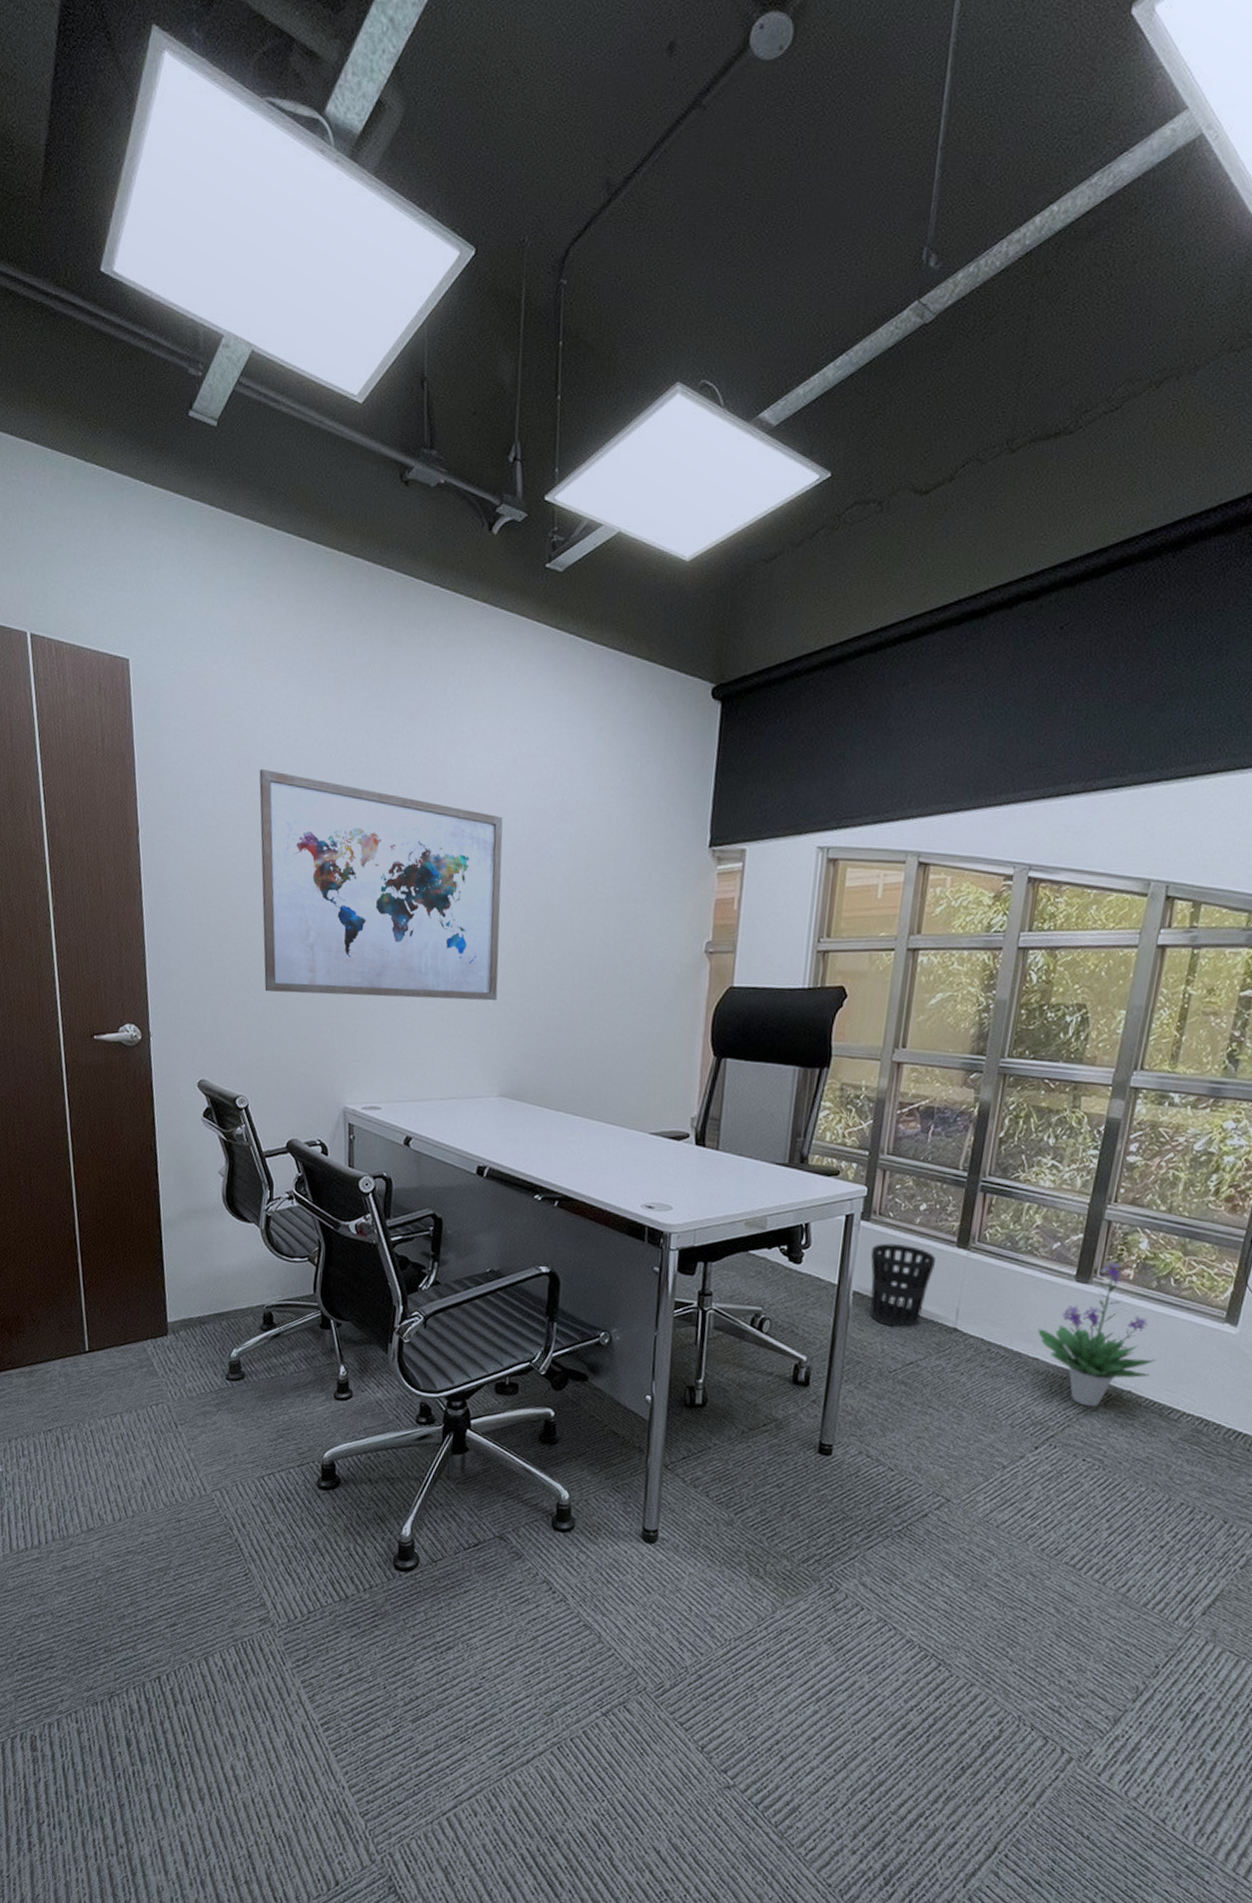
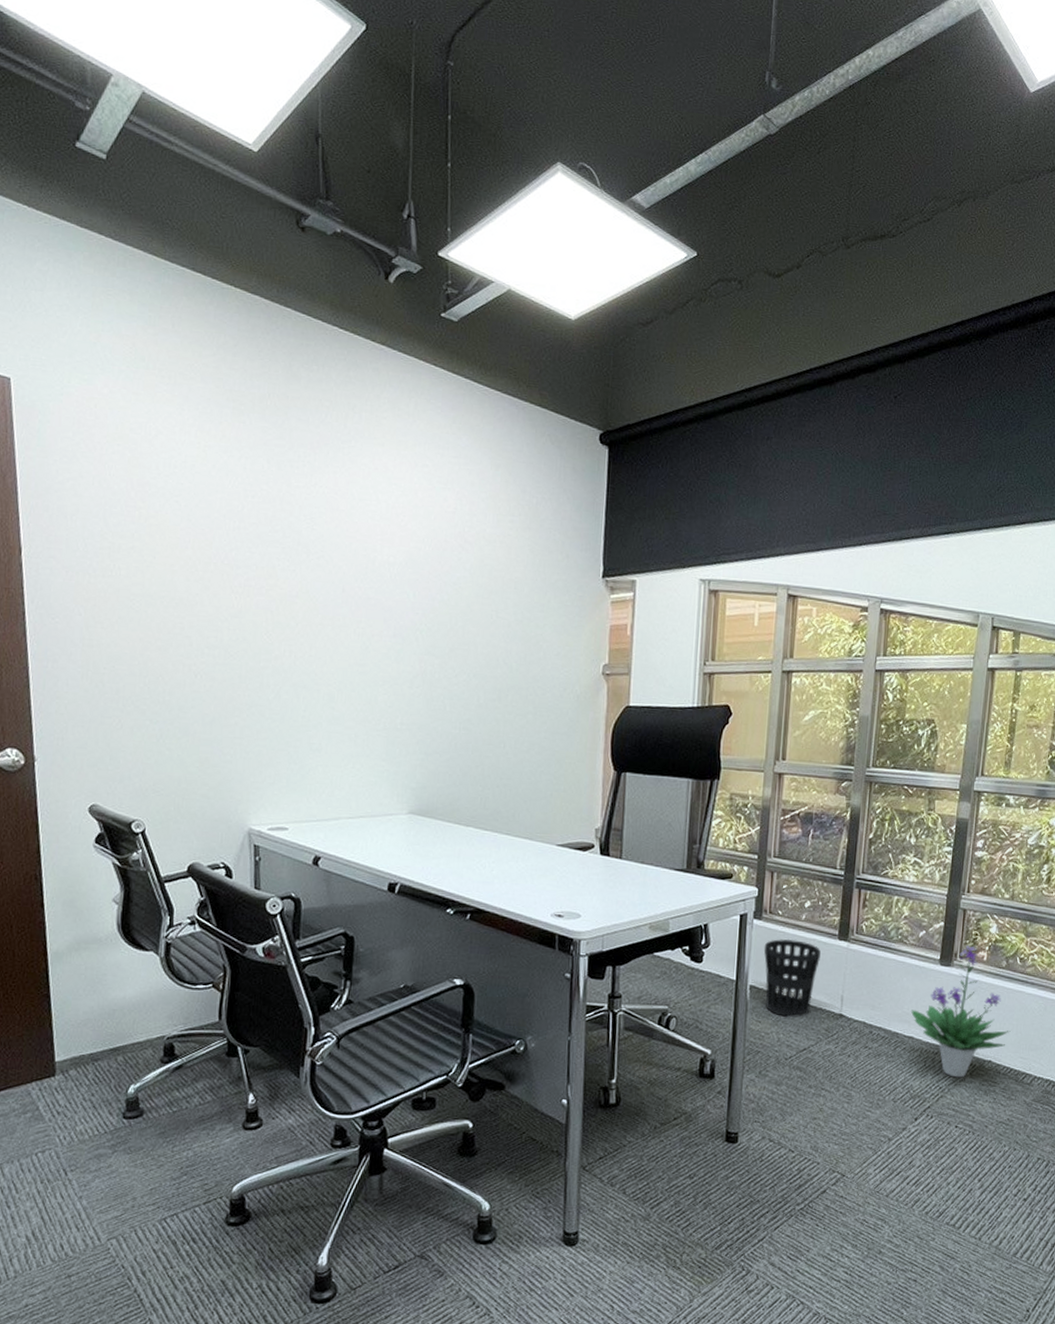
wall art: present [259,769,503,1001] -> none [154,493,406,722]

